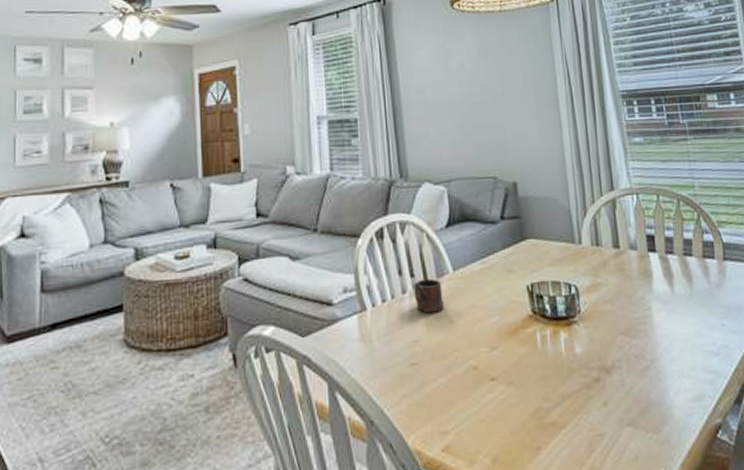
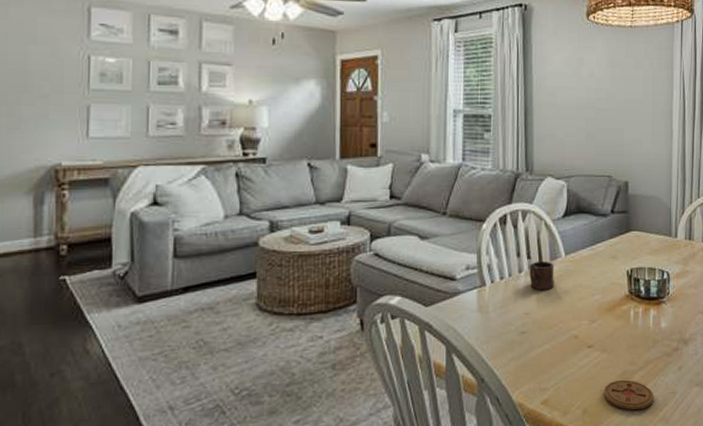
coaster: none [514,419,578,458] -> present [603,379,654,411]

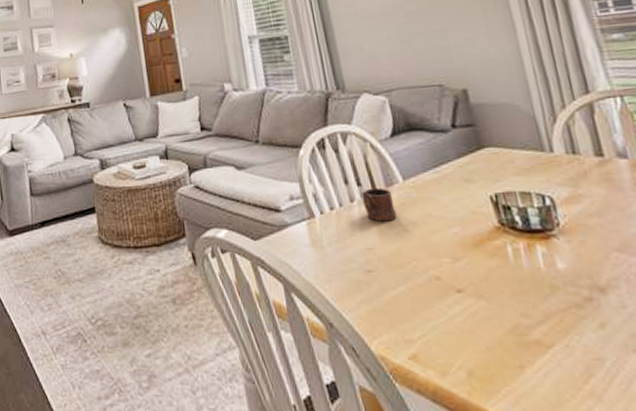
coaster: present [603,379,654,411] -> none [490,335,571,379]

